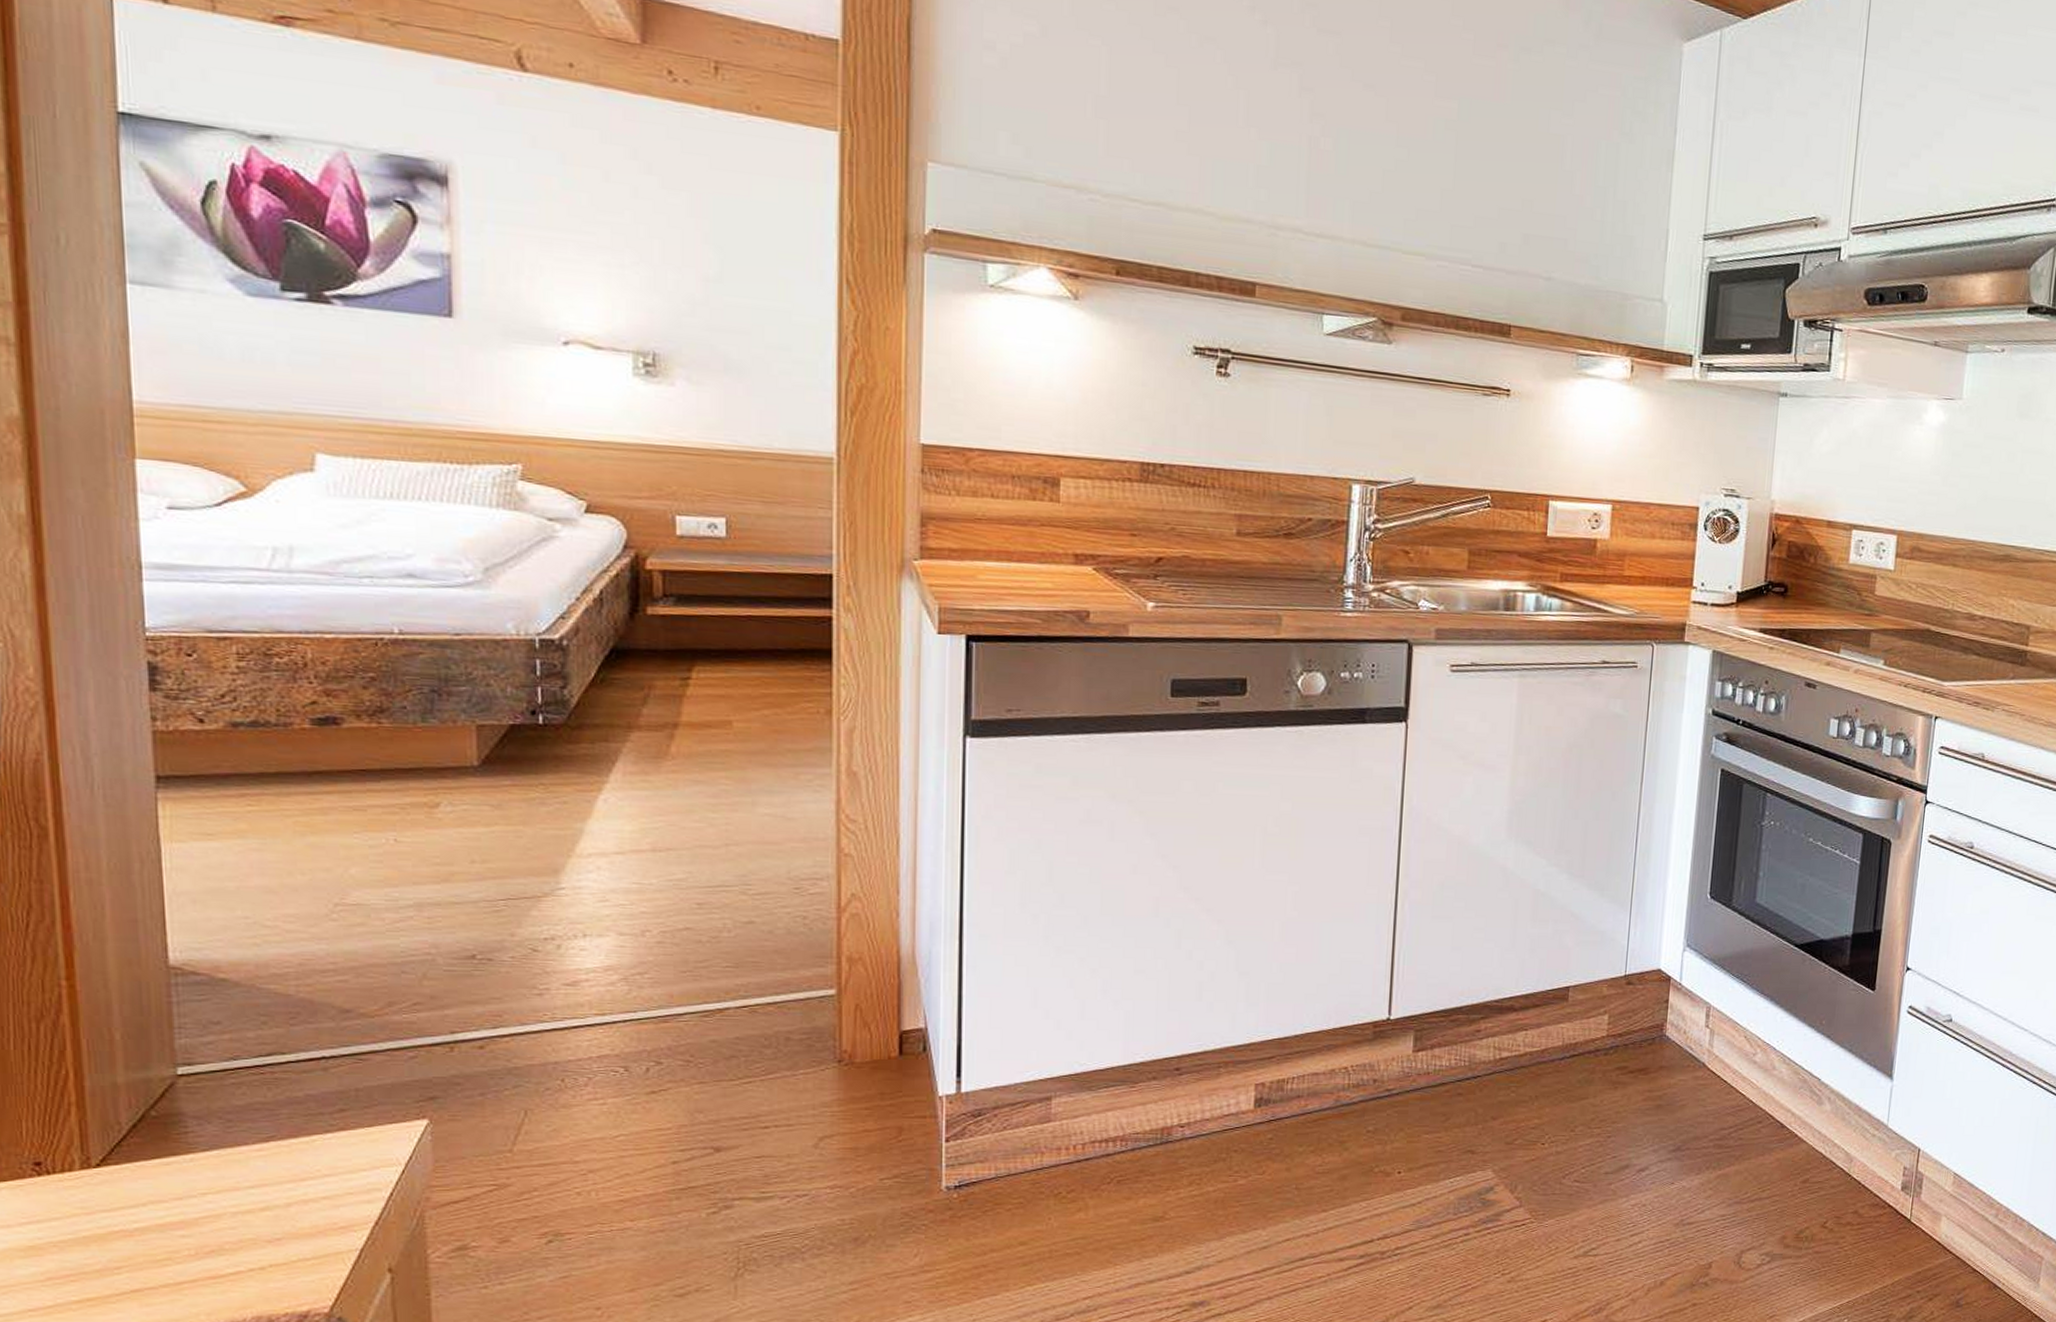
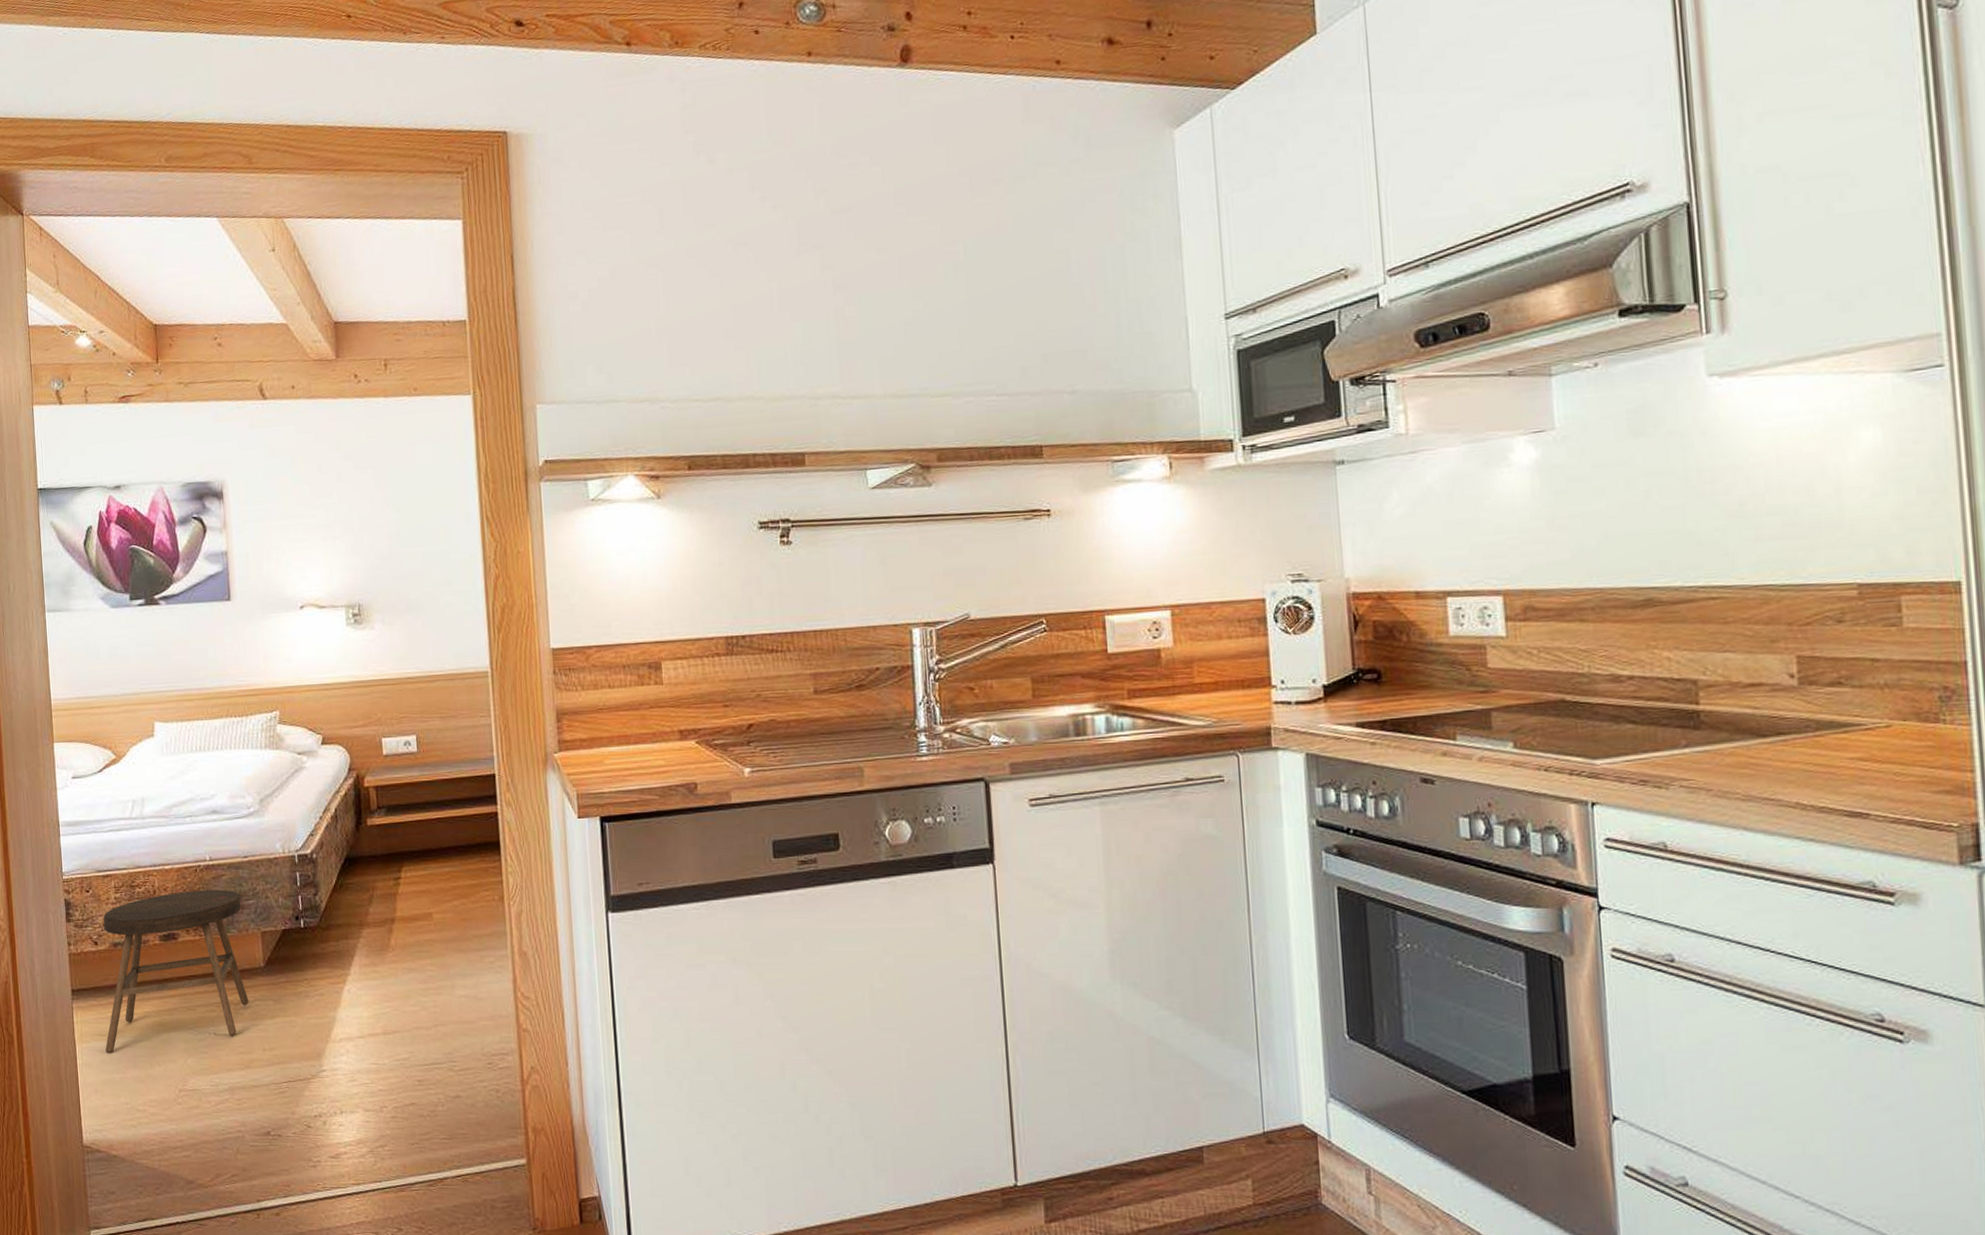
stool: none [212,668,452,857] -> present [103,889,249,1054]

